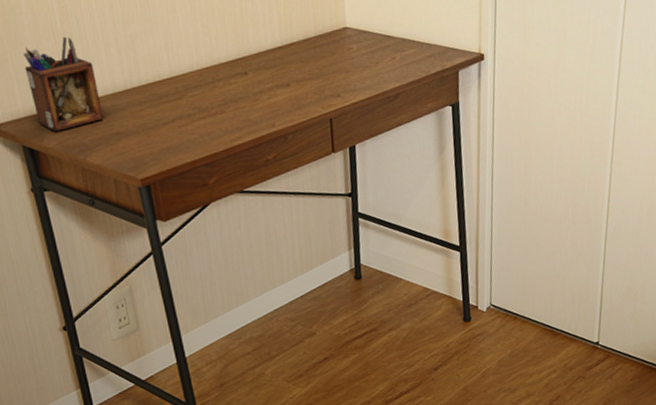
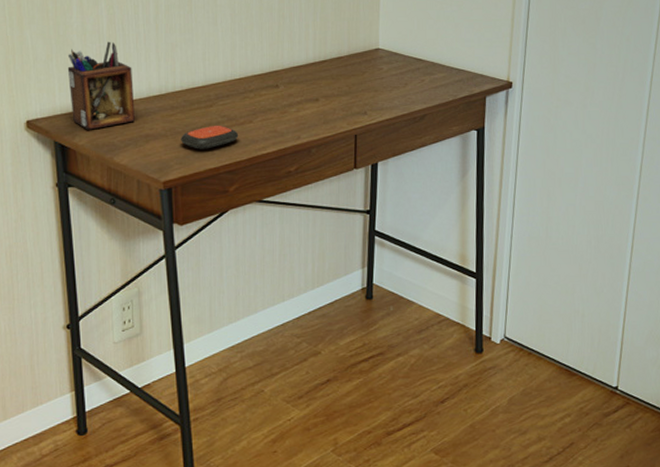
remote control: none [153,117,213,144] -> present [181,125,239,149]

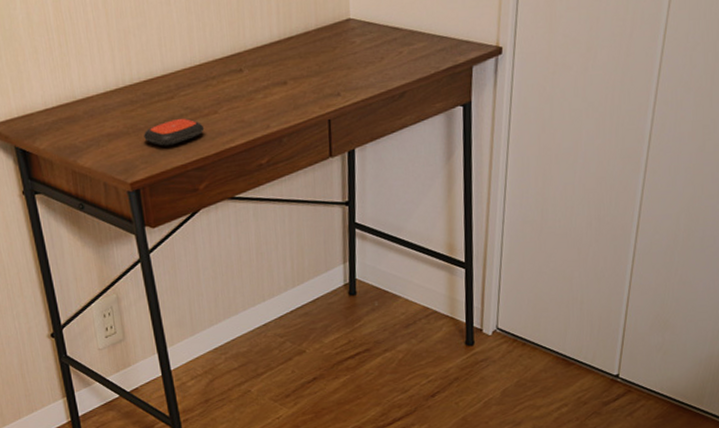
desk organizer: present [67,41,135,130] -> none [16,32,94,133]

